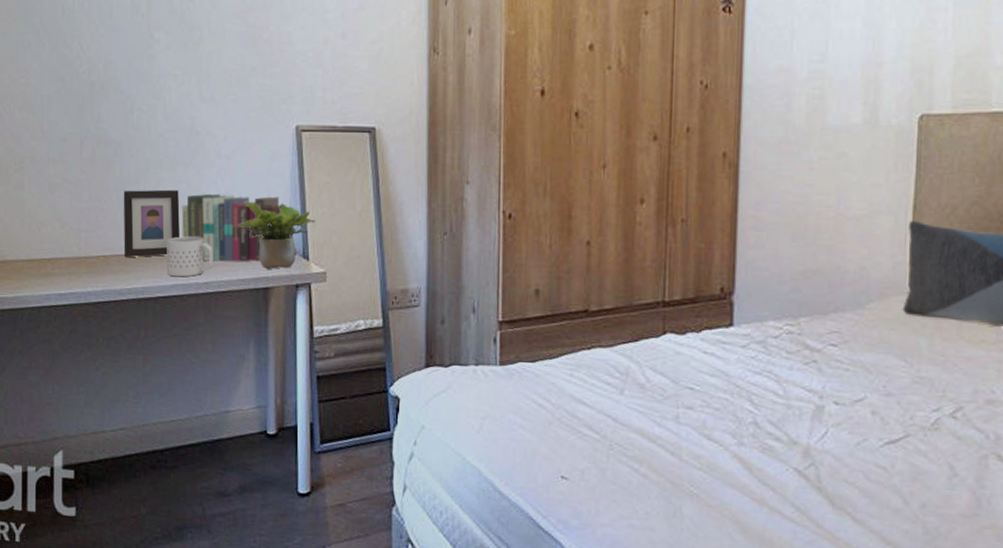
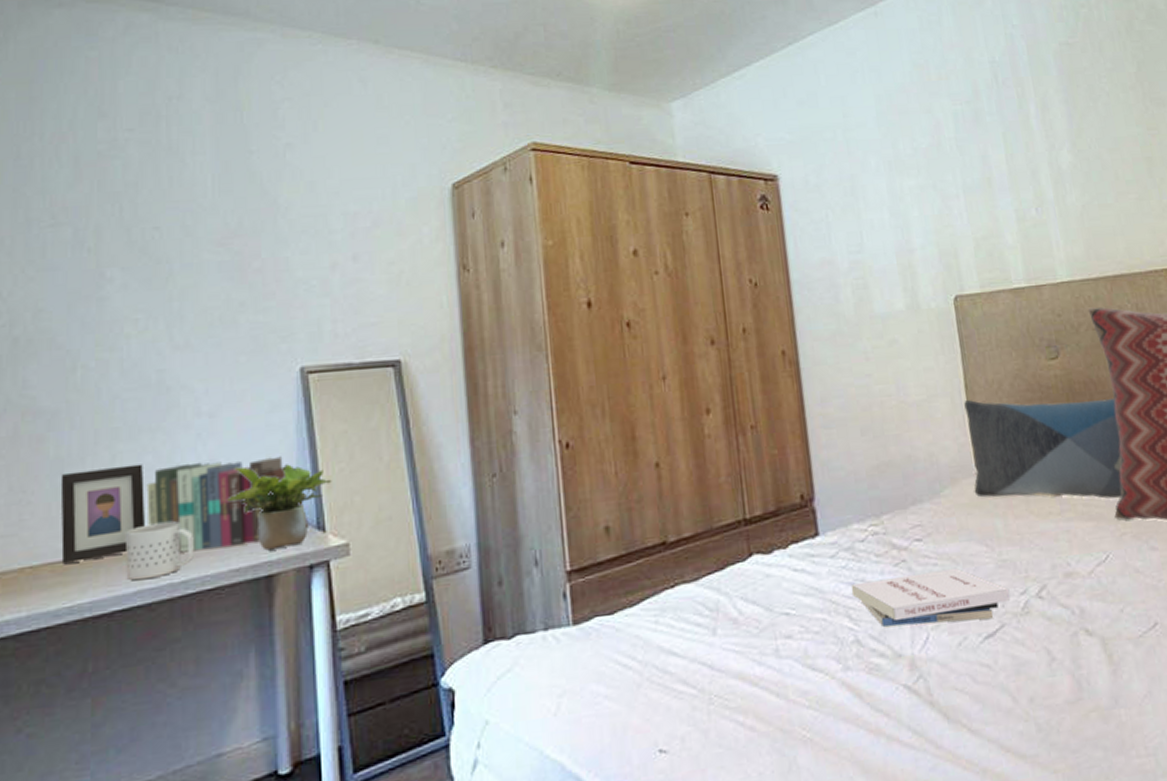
books: none [757,373,922,427] -> present [850,567,1011,627]

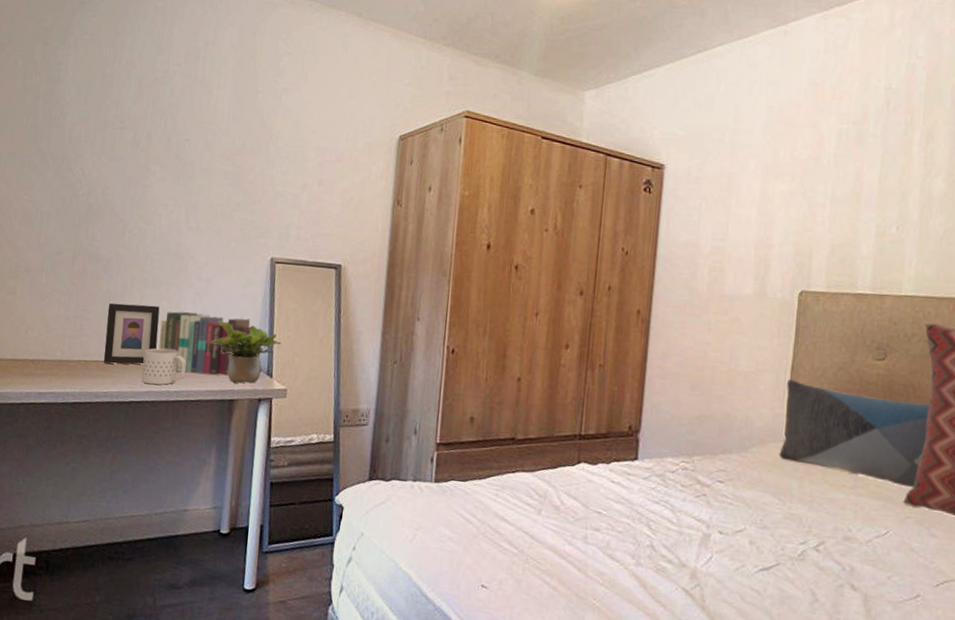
books: present [850,567,1011,627] -> none [655,503,791,556]

